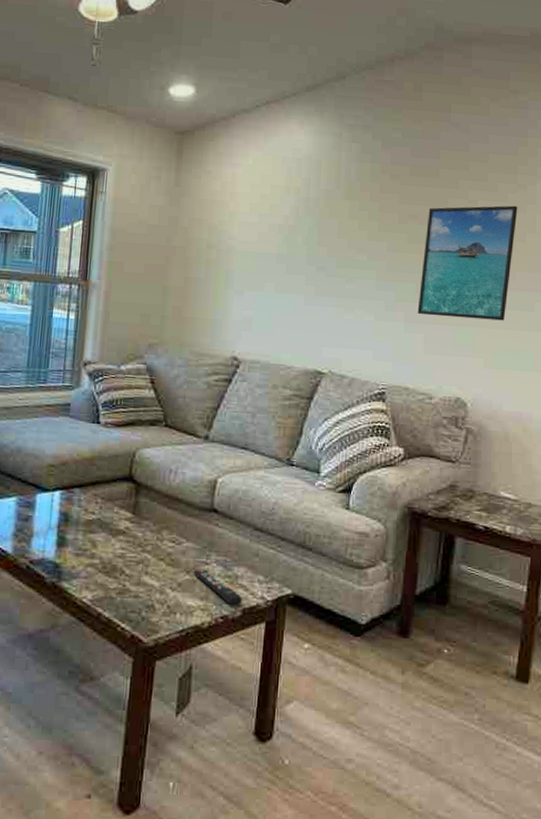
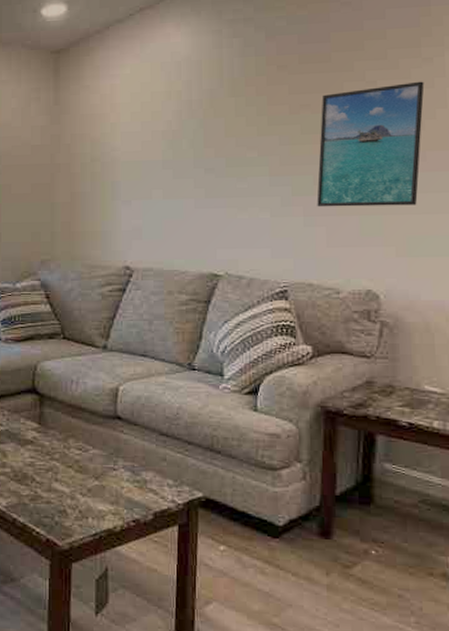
remote control: present [193,569,243,605] -> none [102,474,154,509]

